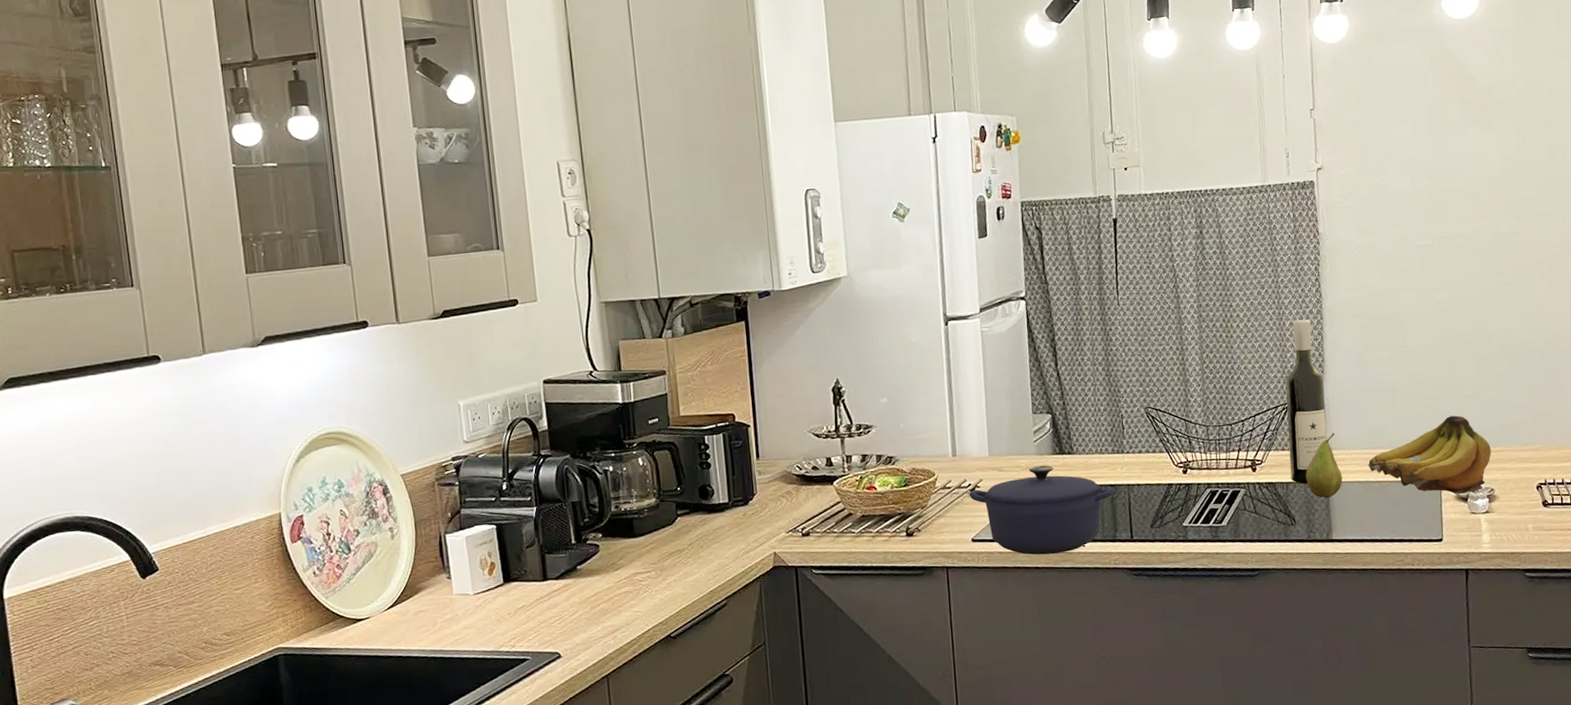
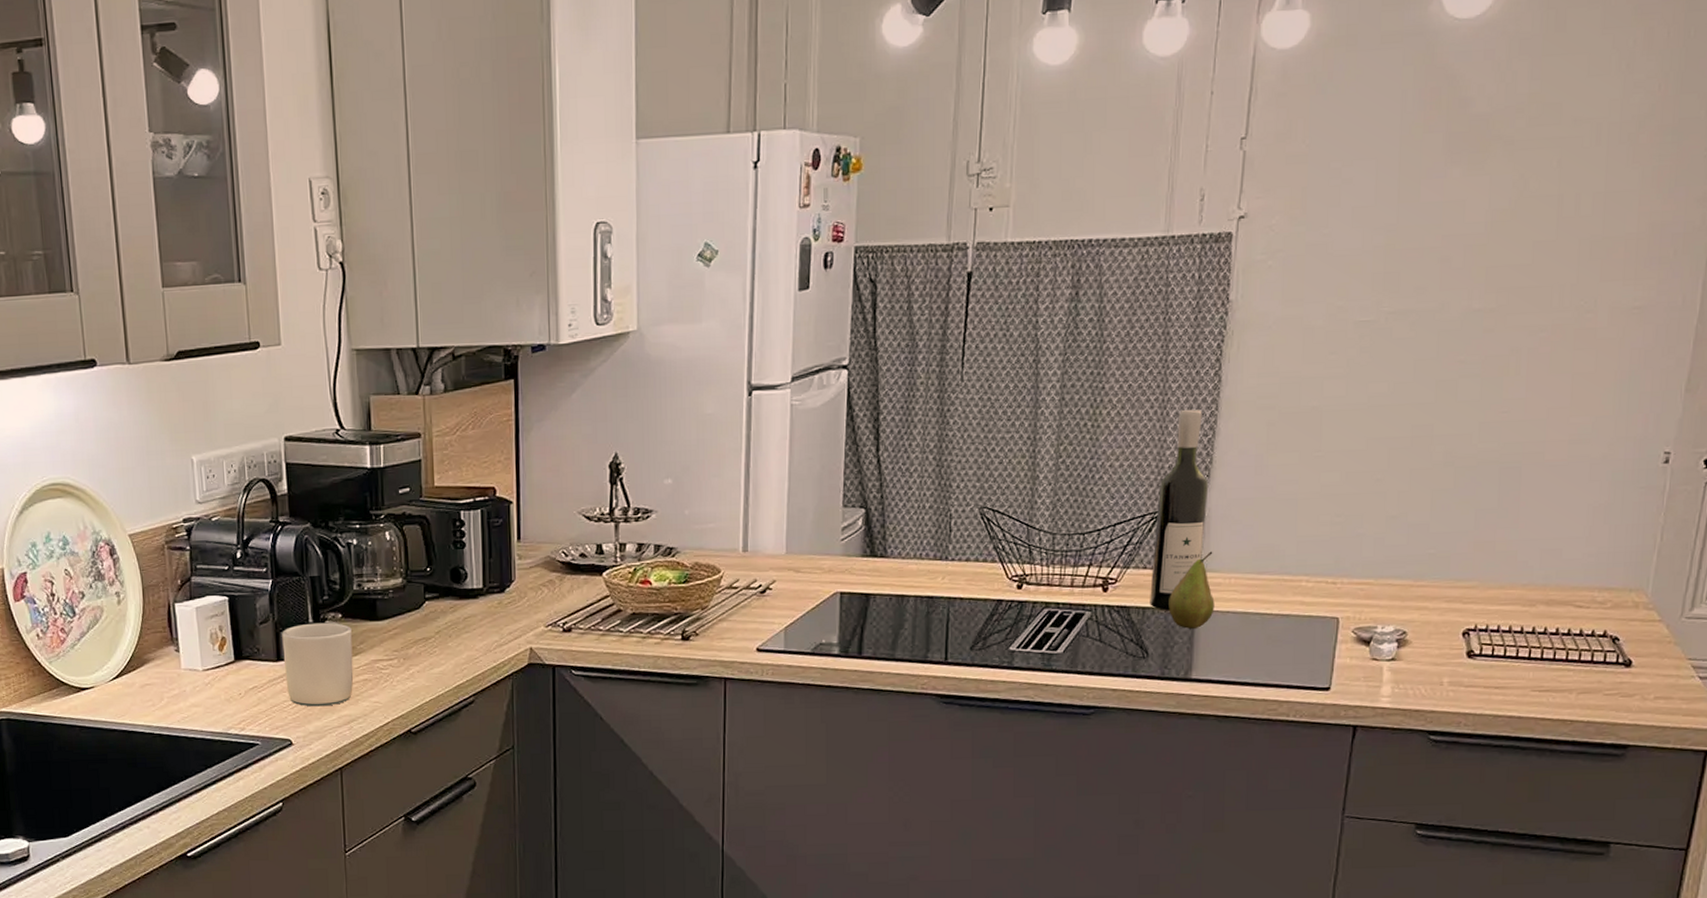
mug: none [547,542,615,620] -> present [282,622,354,707]
cooking pot: present [969,465,1114,555] -> none [758,568,931,673]
fruit: present [1367,415,1491,494] -> none [1249,539,1411,635]

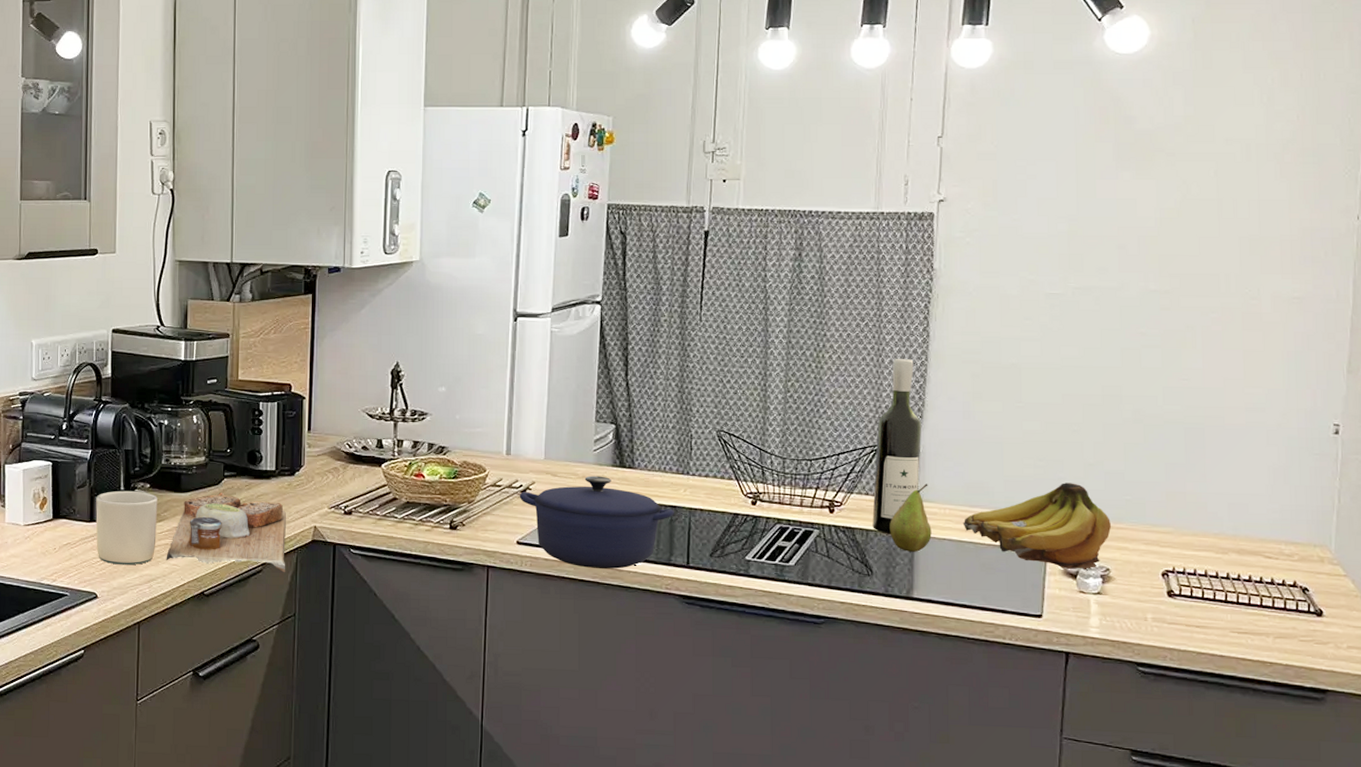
cutting board: none [366,617,501,702] -> present [166,492,287,573]
cooking pot: none [758,568,931,673] -> present [519,475,674,570]
fruit: none [1249,539,1411,635] -> present [962,483,1111,570]

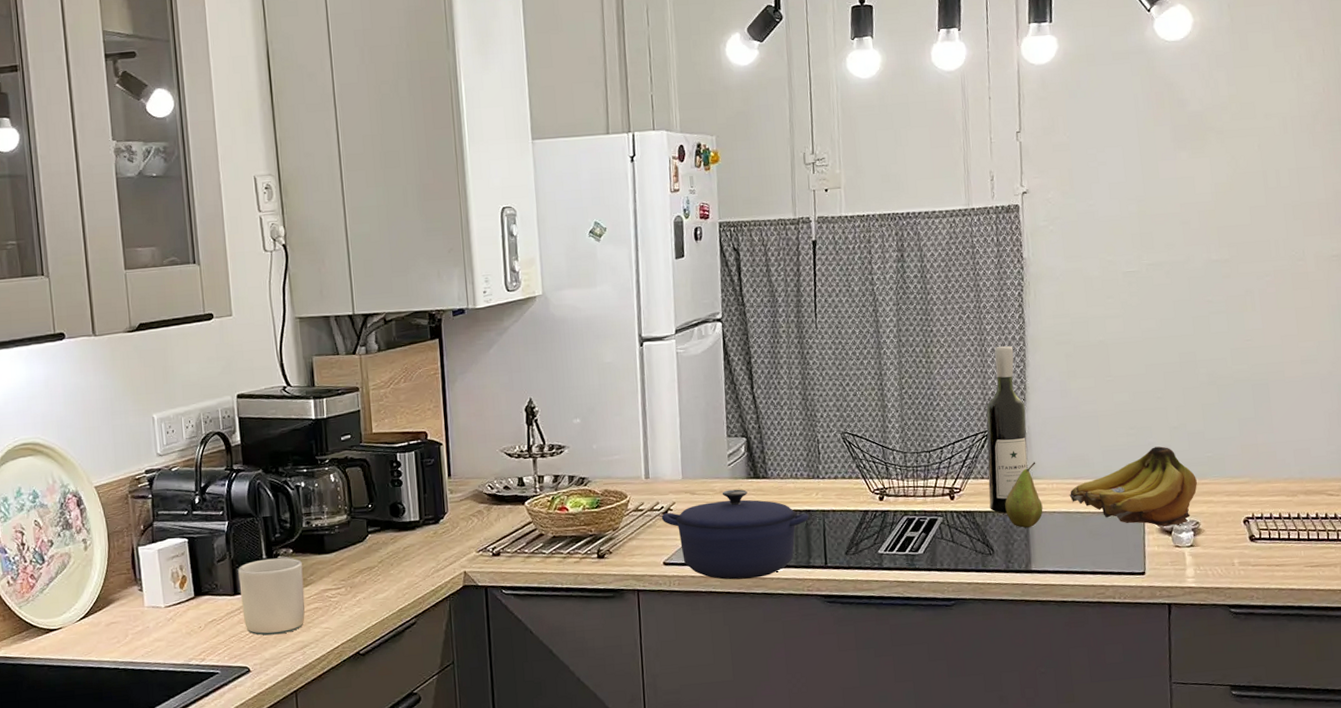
cutting board: present [166,492,287,573] -> none [317,548,440,624]

